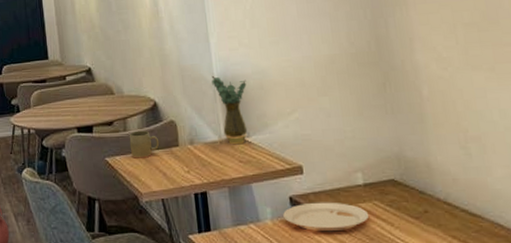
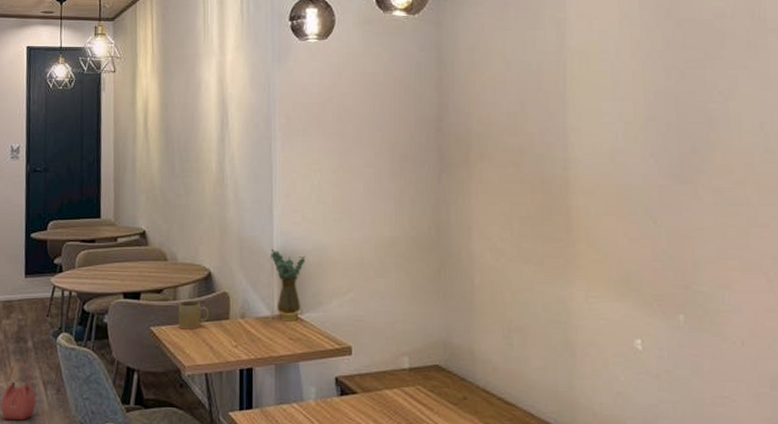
plate: present [283,202,370,232] -> none [327,384,411,415]

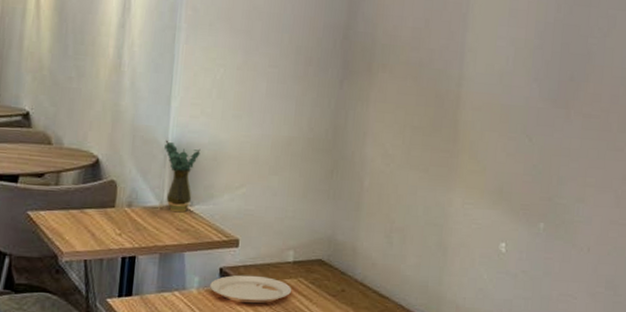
mug: present [178,300,210,330] -> none [58,186,94,216]
plate: none [327,384,411,415] -> present [210,275,292,304]

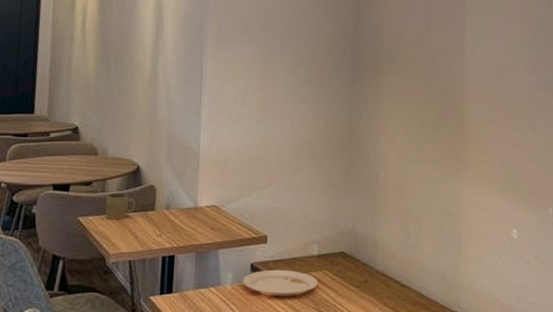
mug: none [58,186,94,216] -> present [105,192,136,220]
vase: present [164,140,201,213] -> none [197,145,229,213]

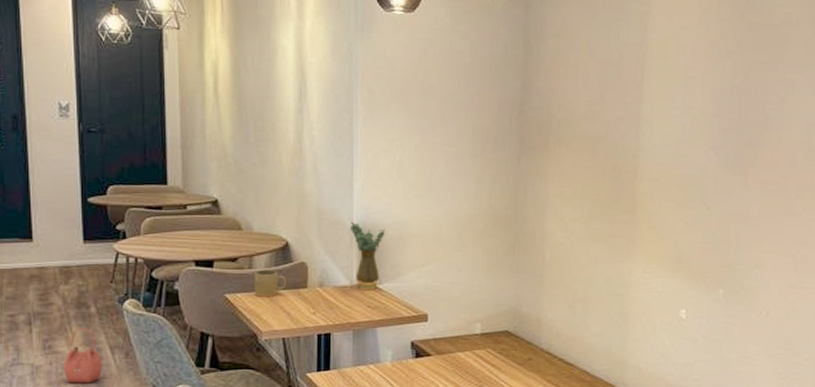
vase: none [197,145,229,213] -> present [350,221,385,291]
plate: present [243,269,318,297] -> none [403,347,481,374]

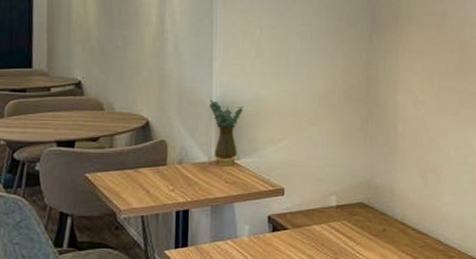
mug: present [254,269,287,297] -> none [114,148,147,175]

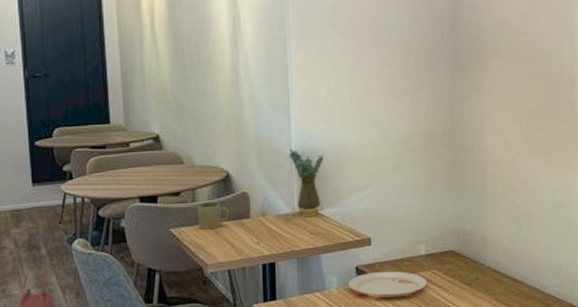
mug: none [114,148,147,175] -> present [197,201,230,230]
plate: none [260,221,337,247] -> present [348,271,428,299]

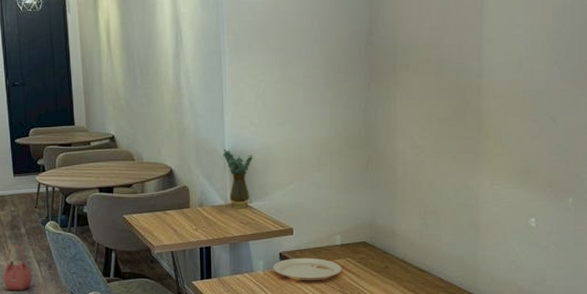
mug: present [197,201,230,230] -> none [146,193,173,217]

